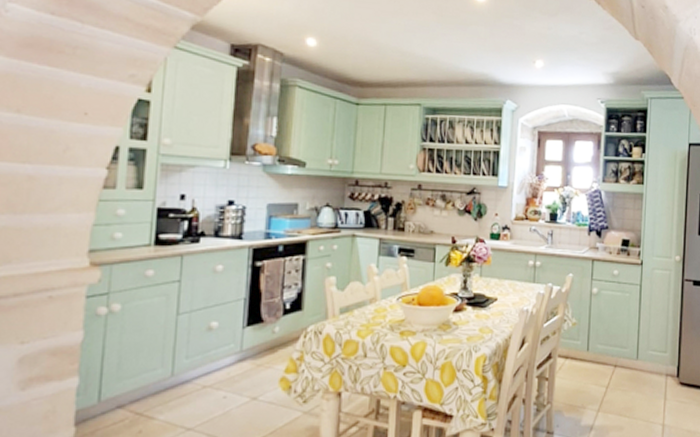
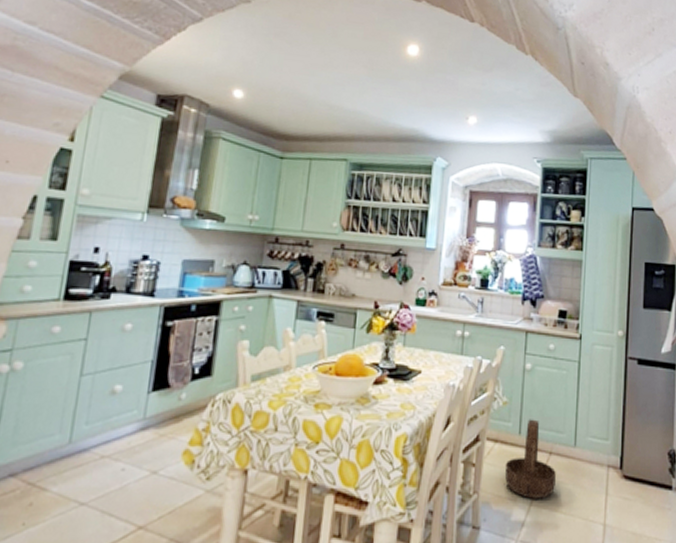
basket: none [574,337,620,406] -> present [504,419,556,499]

